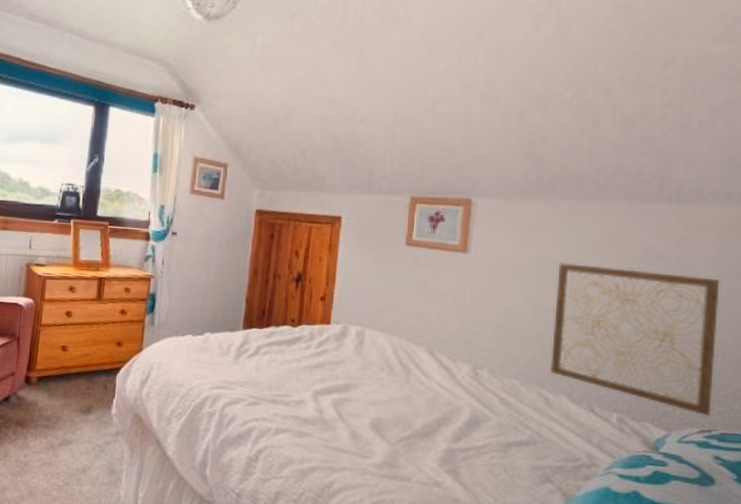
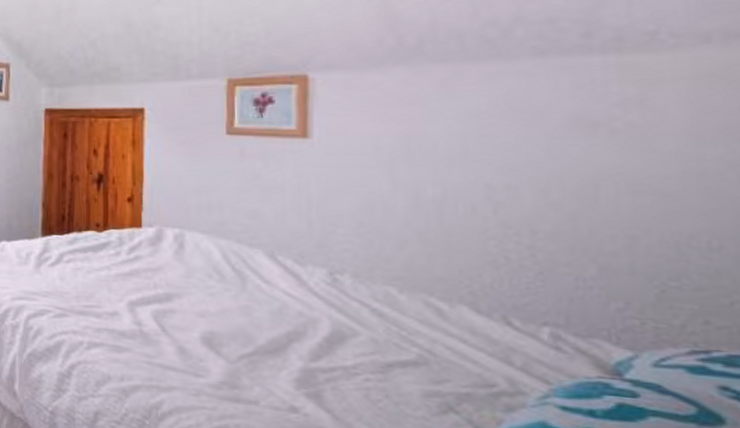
wall art: present [550,263,720,416] -> none [438,140,707,332]

